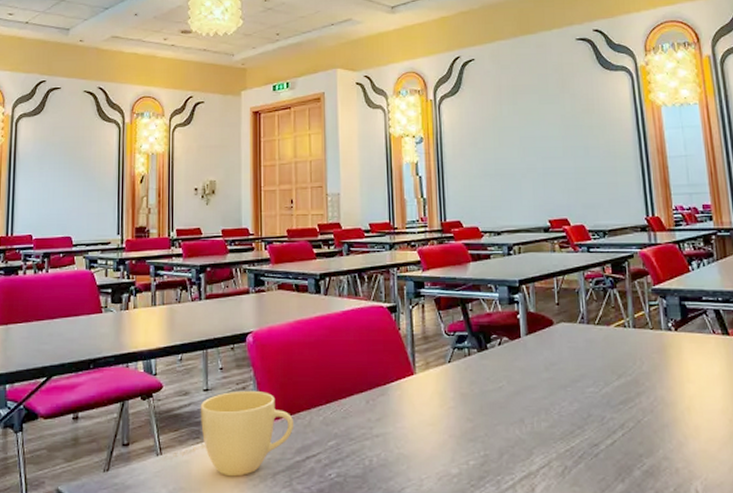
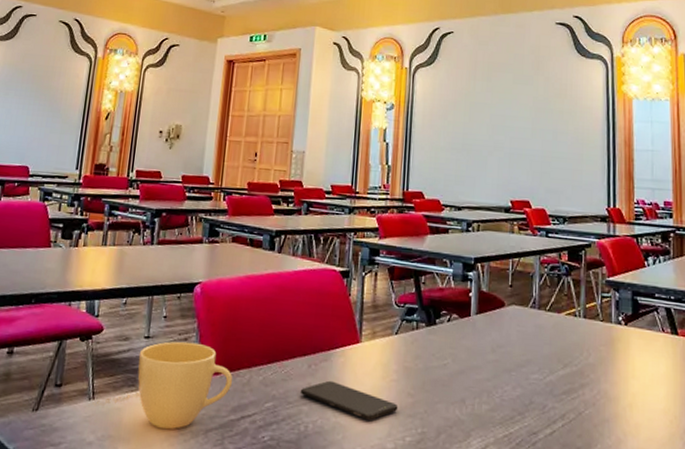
smartphone: none [360,414,459,449] -> present [300,380,398,421]

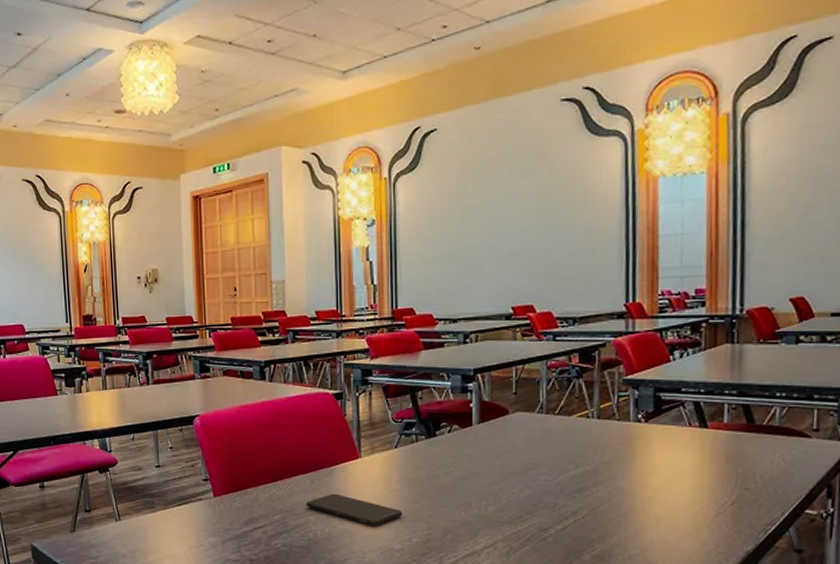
cup: present [137,341,233,430] -> none [153,468,242,542]

